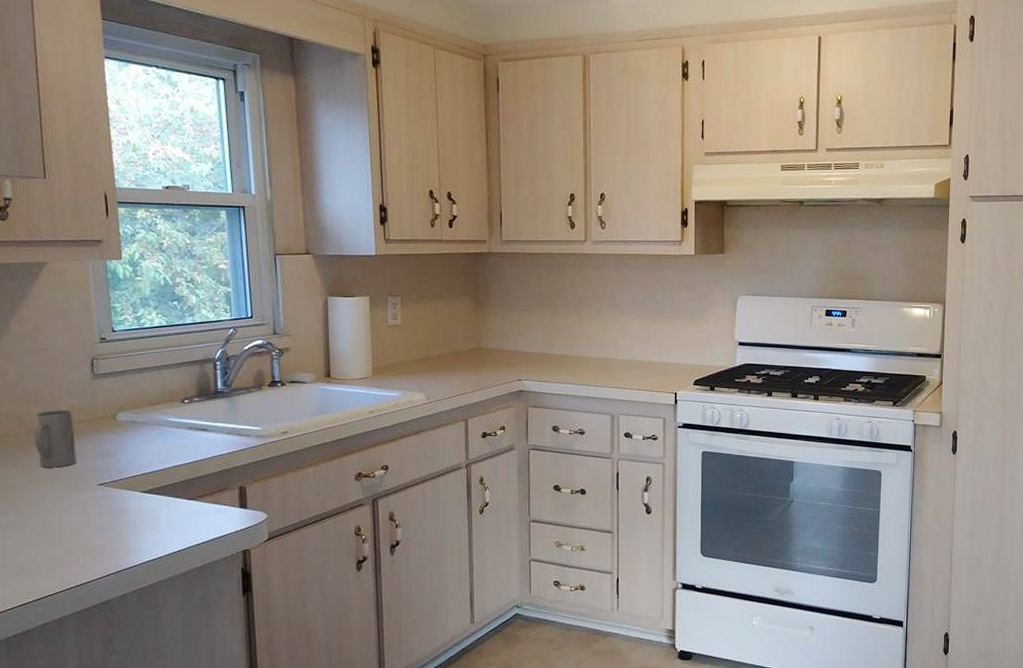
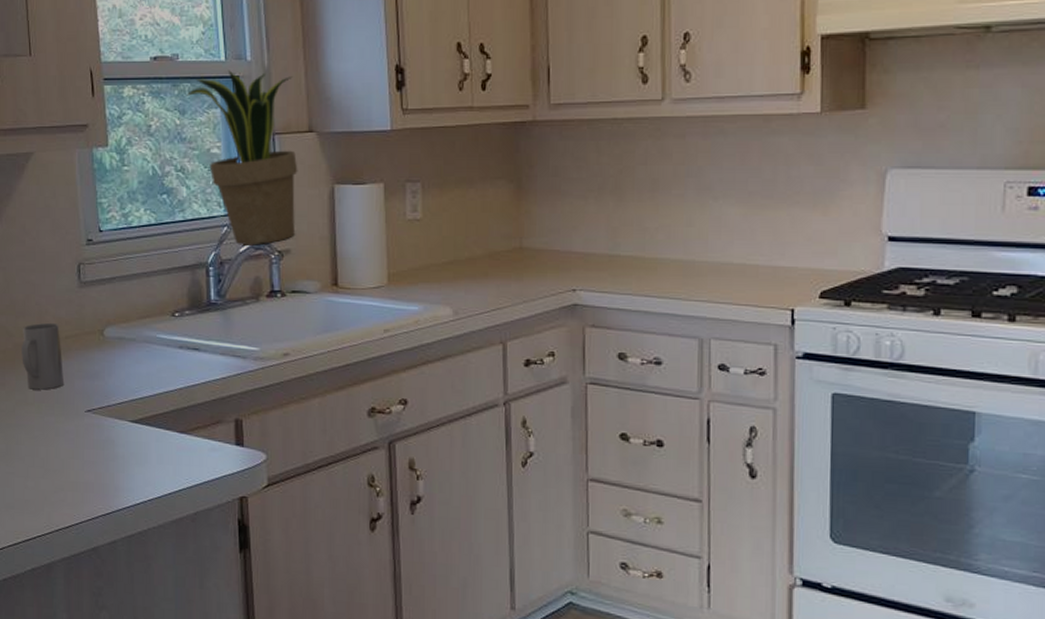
potted plant: none [195,201,297,345] -> present [185,70,298,246]

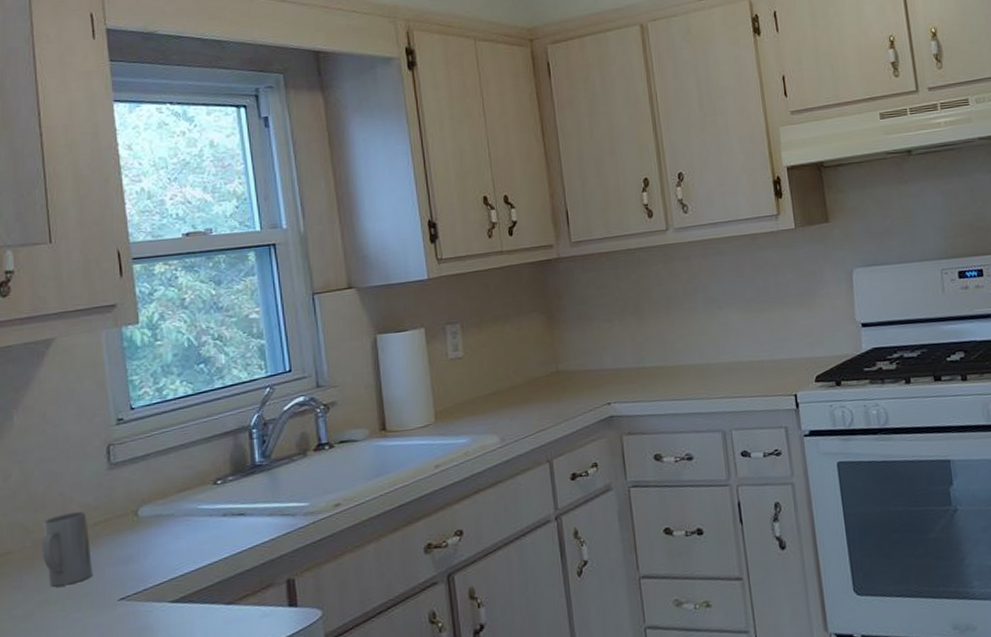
potted plant: present [185,70,298,246] -> none [220,239,340,404]

